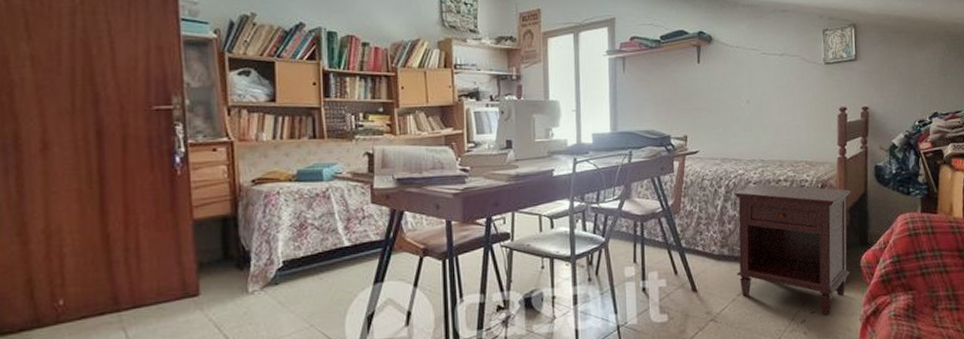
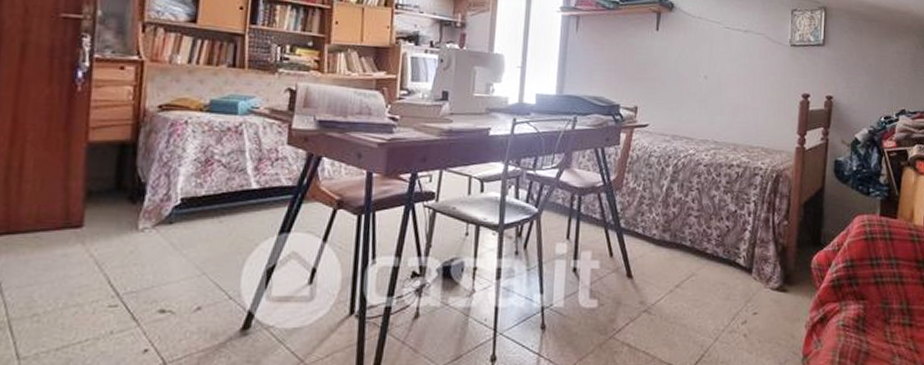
nightstand: present [734,184,851,316] -> none [677,167,808,319]

